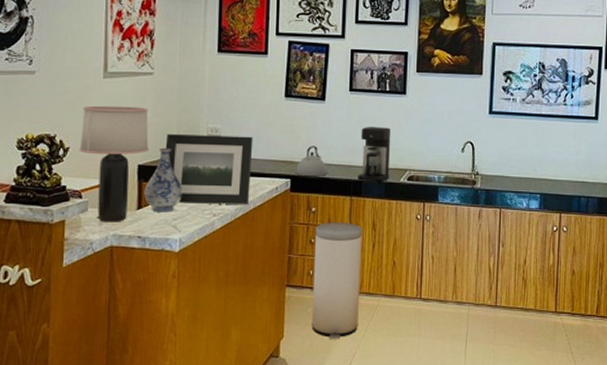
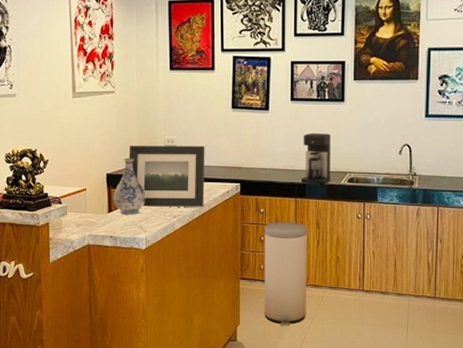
table lamp: present [79,105,149,222] -> none [56,122,115,224]
kettle: present [296,146,327,177] -> none [245,153,273,181]

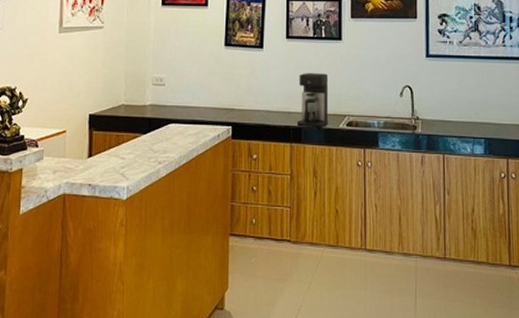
vase: present [113,158,146,215] -> none [94,97,130,160]
picture frame: present [129,146,205,207] -> none [114,84,196,152]
pedal bin: present [264,222,307,327] -> none [255,170,304,293]

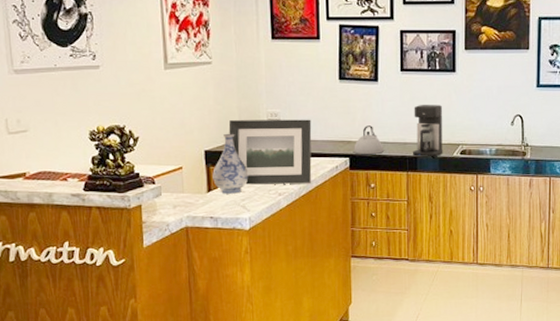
vase: none [94,97,130,160] -> present [212,133,249,194]
picture frame: none [114,84,196,152] -> present [228,119,312,185]
kettle: none [237,93,267,124] -> present [354,125,384,155]

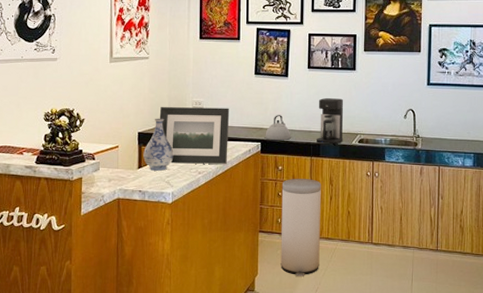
pedal bin: none [375,196,420,304] -> present [280,179,321,277]

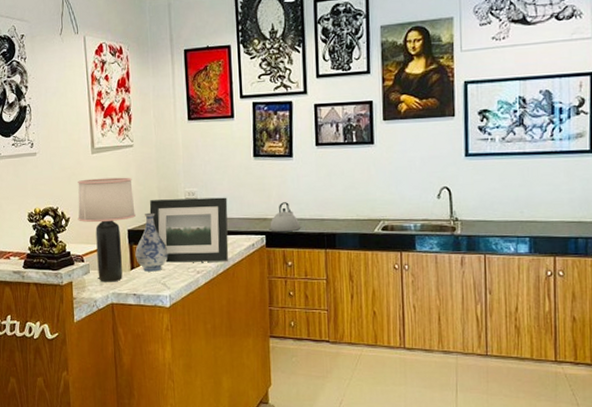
table lamp: none [92,85,146,179] -> present [77,177,136,282]
pedal bin: present [280,179,321,277] -> none [293,275,342,388]
coffee maker: present [316,98,344,145] -> none [330,179,364,234]

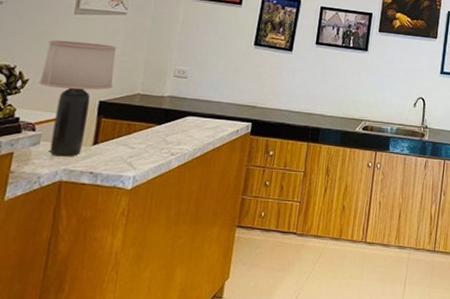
vase: present [135,212,169,272] -> none [101,85,143,150]
picture frame: present [149,197,229,263] -> none [130,73,220,145]
kettle: present [270,202,300,232] -> none [257,93,288,122]

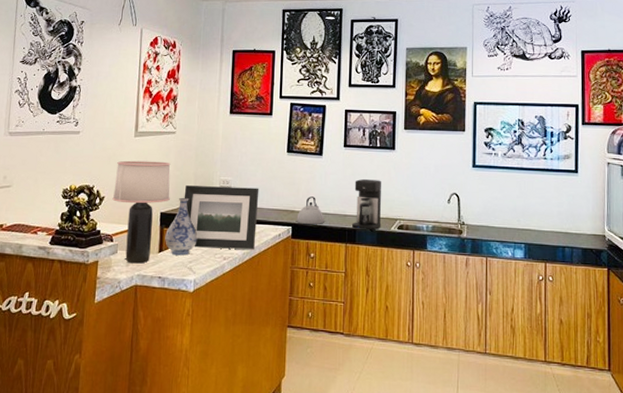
vase: none [101,85,143,150] -> present [165,197,198,256]
picture frame: none [130,73,220,145] -> present [184,185,259,249]
kettle: none [257,93,288,122] -> present [296,196,324,225]
coffee maker: none [315,78,351,131] -> present [351,179,382,231]

